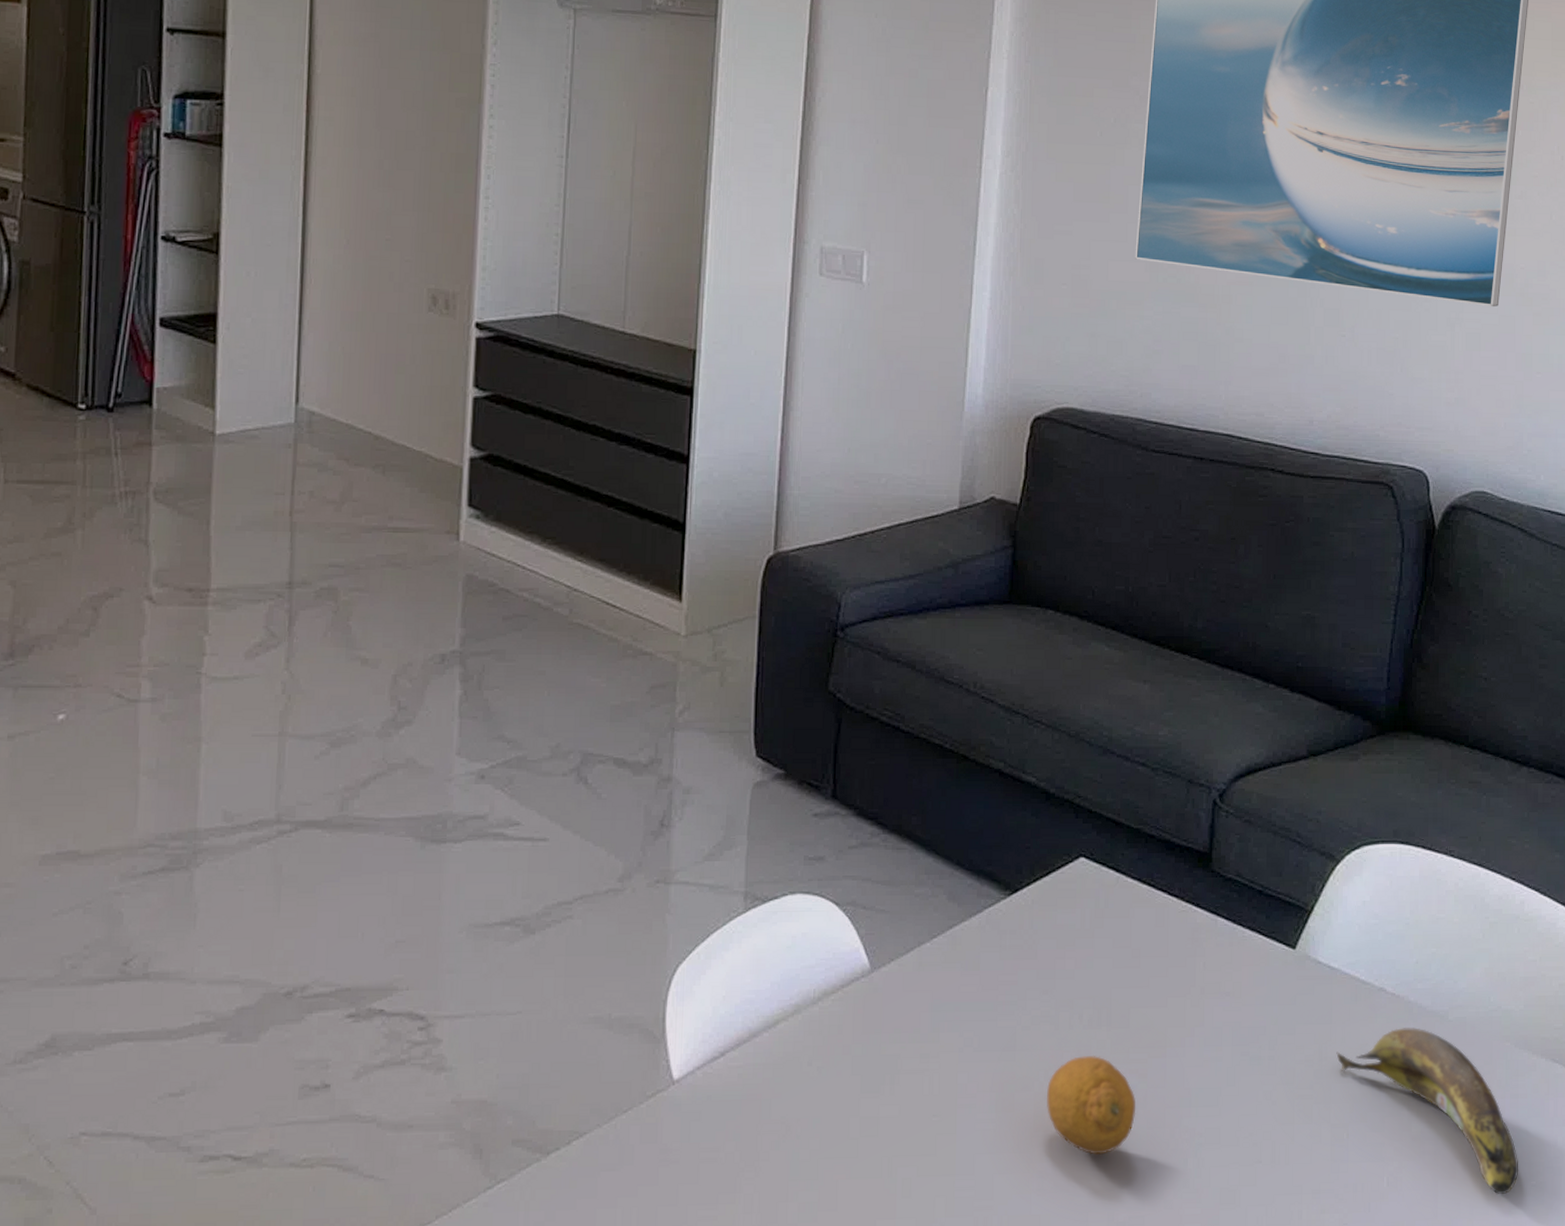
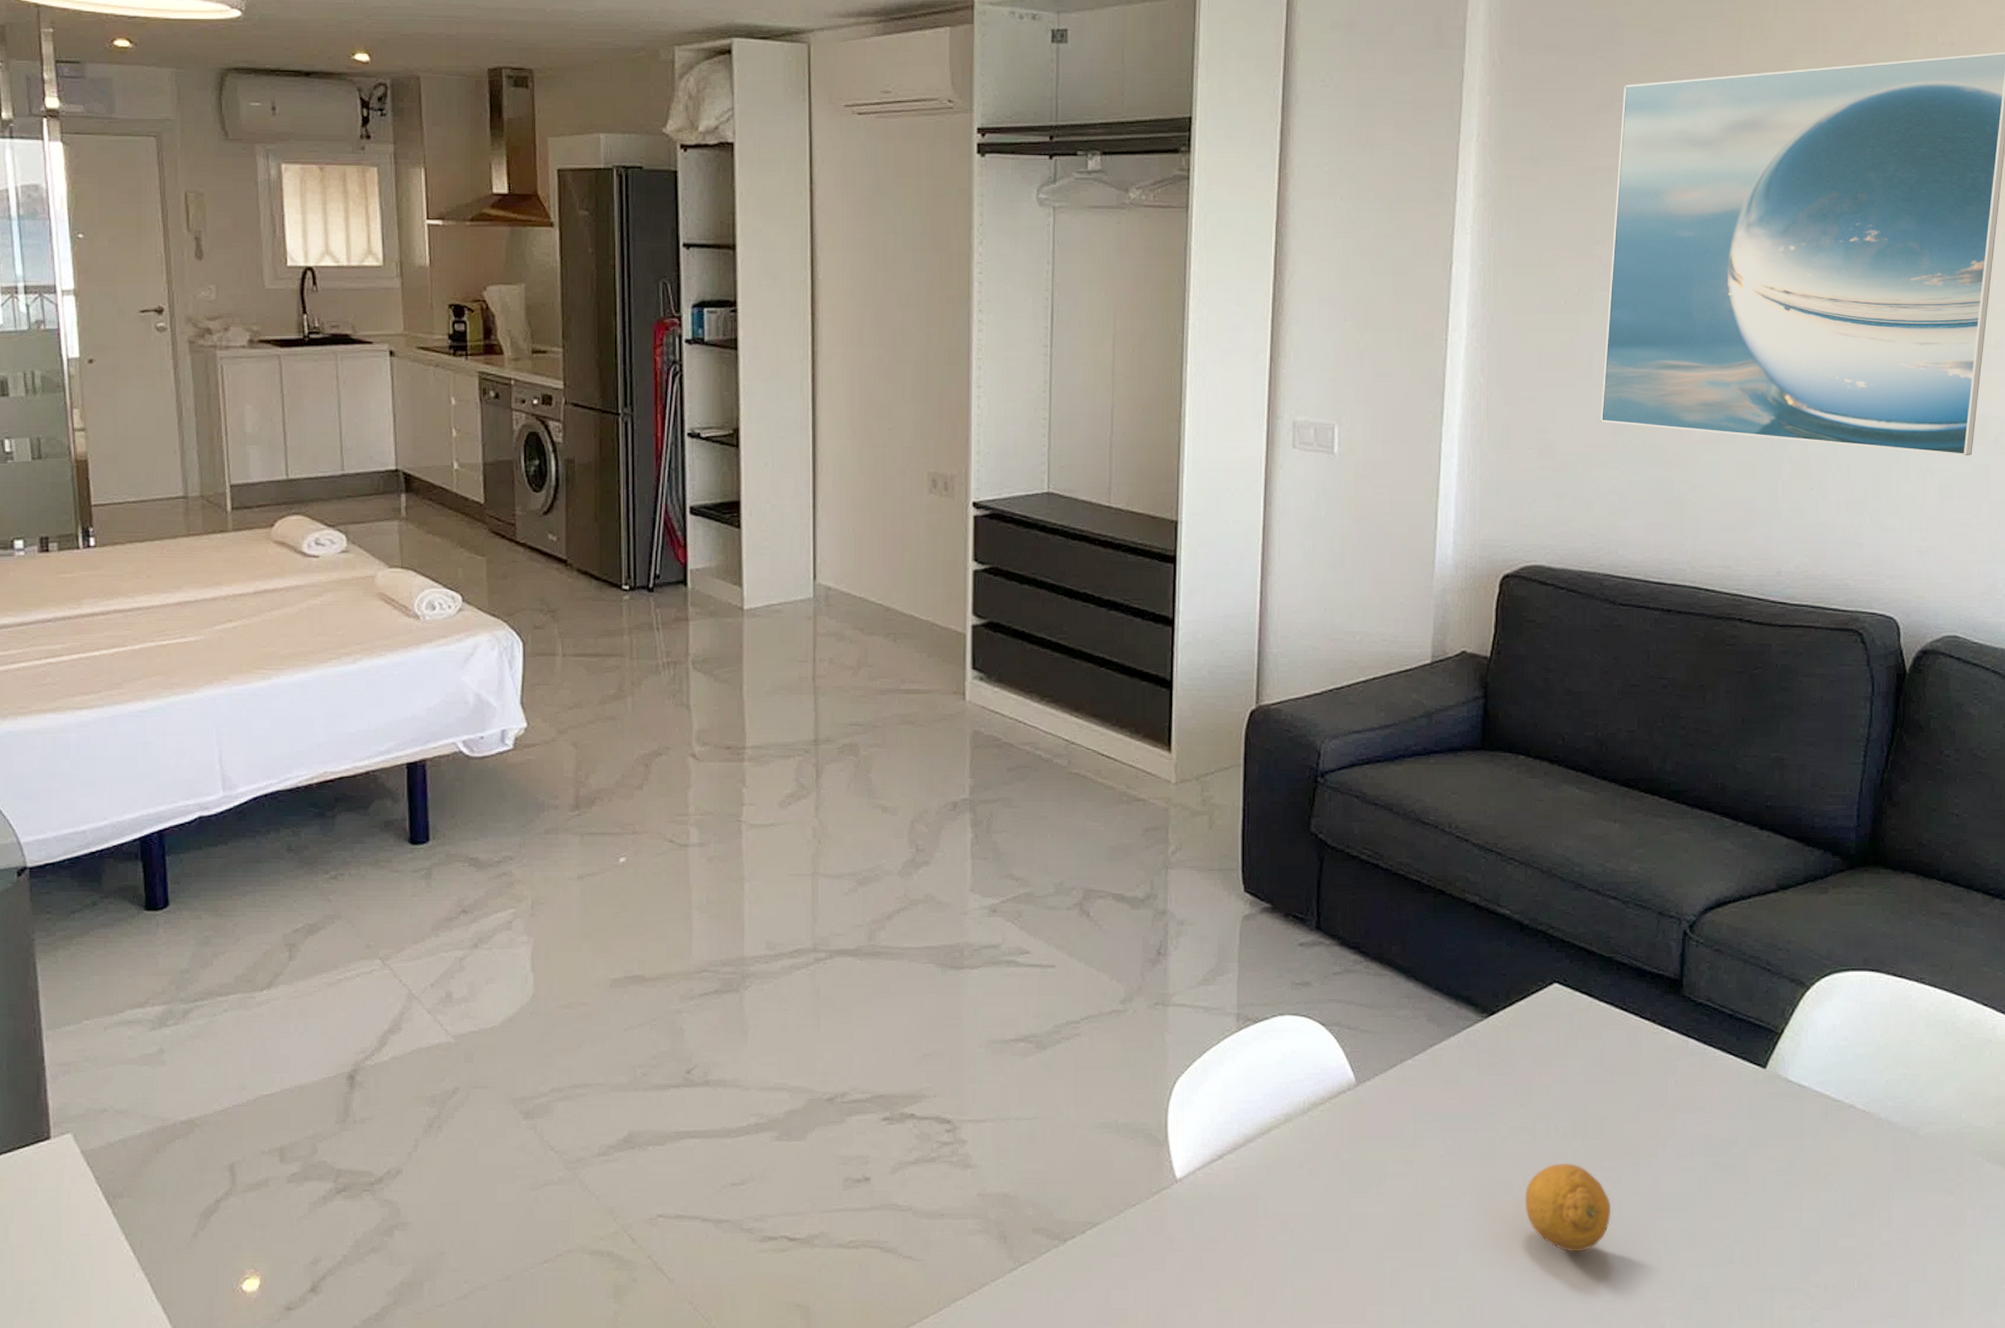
banana: present [1336,1028,1519,1195] -> none [1807,1142,1990,1298]

